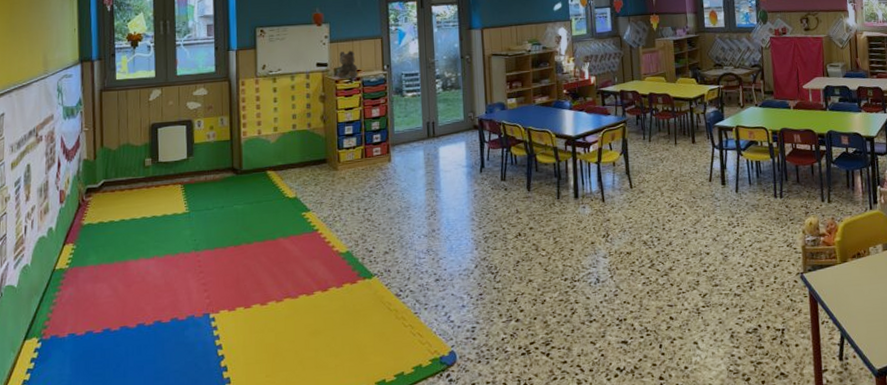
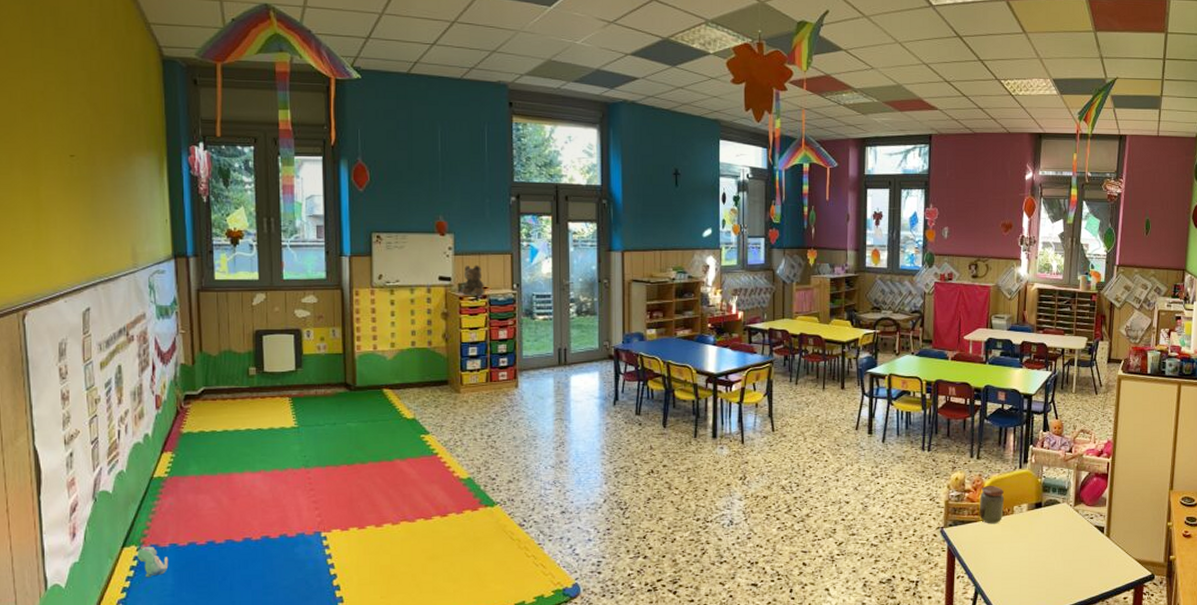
stuffed animal: none [37,337,67,370] -> present [137,546,169,578]
jar: none [835,227,860,267] -> present [979,485,1005,524]

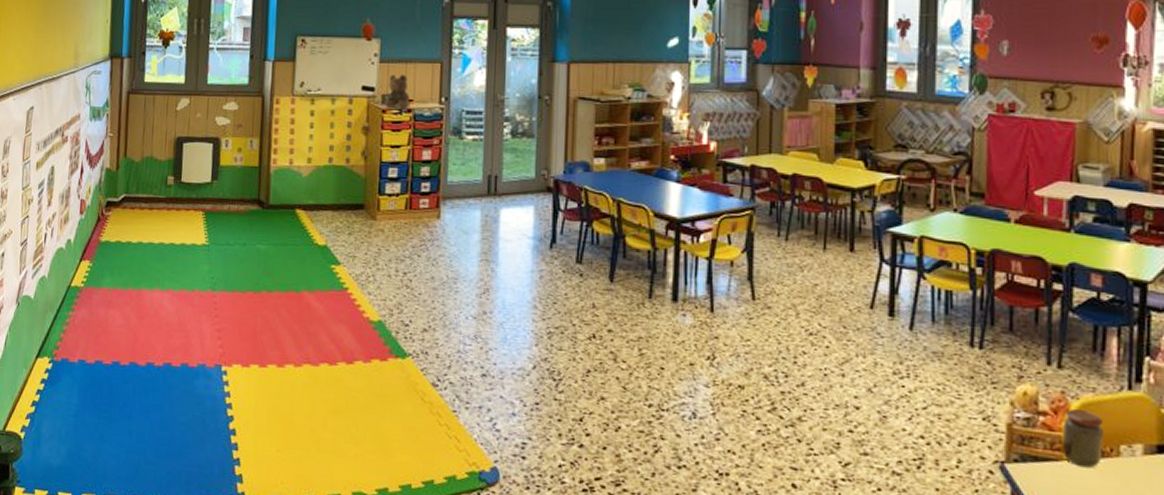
stuffed animal: present [137,546,169,578] -> none [48,358,76,394]

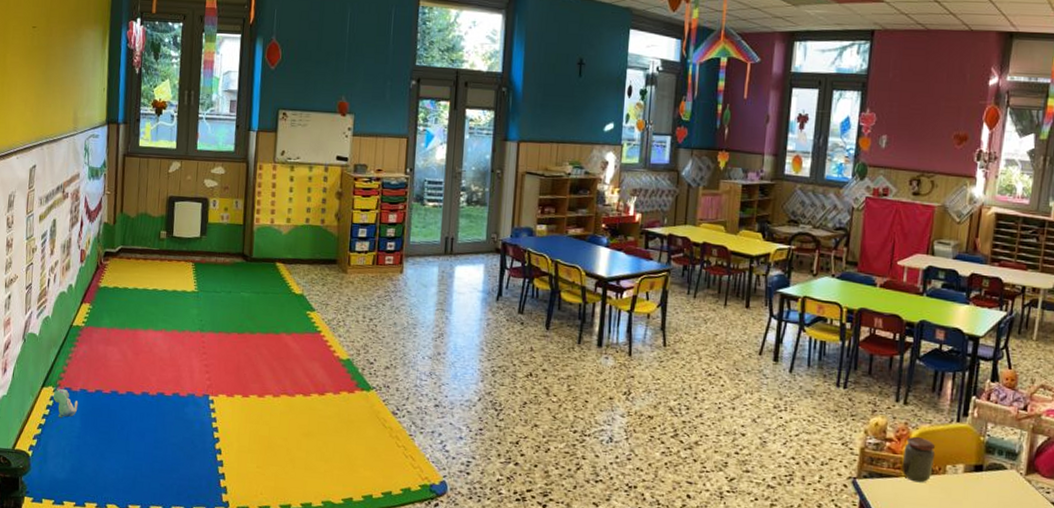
stuffed animal: none [48,358,76,394] -> present [53,388,78,418]
teddy bear: present [385,74,410,108] -> none [357,146,379,177]

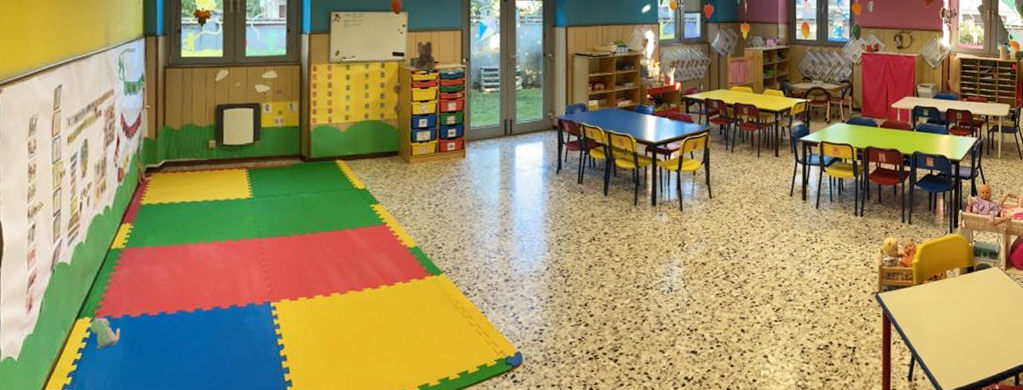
teddy bear: none [357,146,379,177] -> present [414,41,435,69]
jar: present [901,436,936,483] -> none [912,249,937,289]

